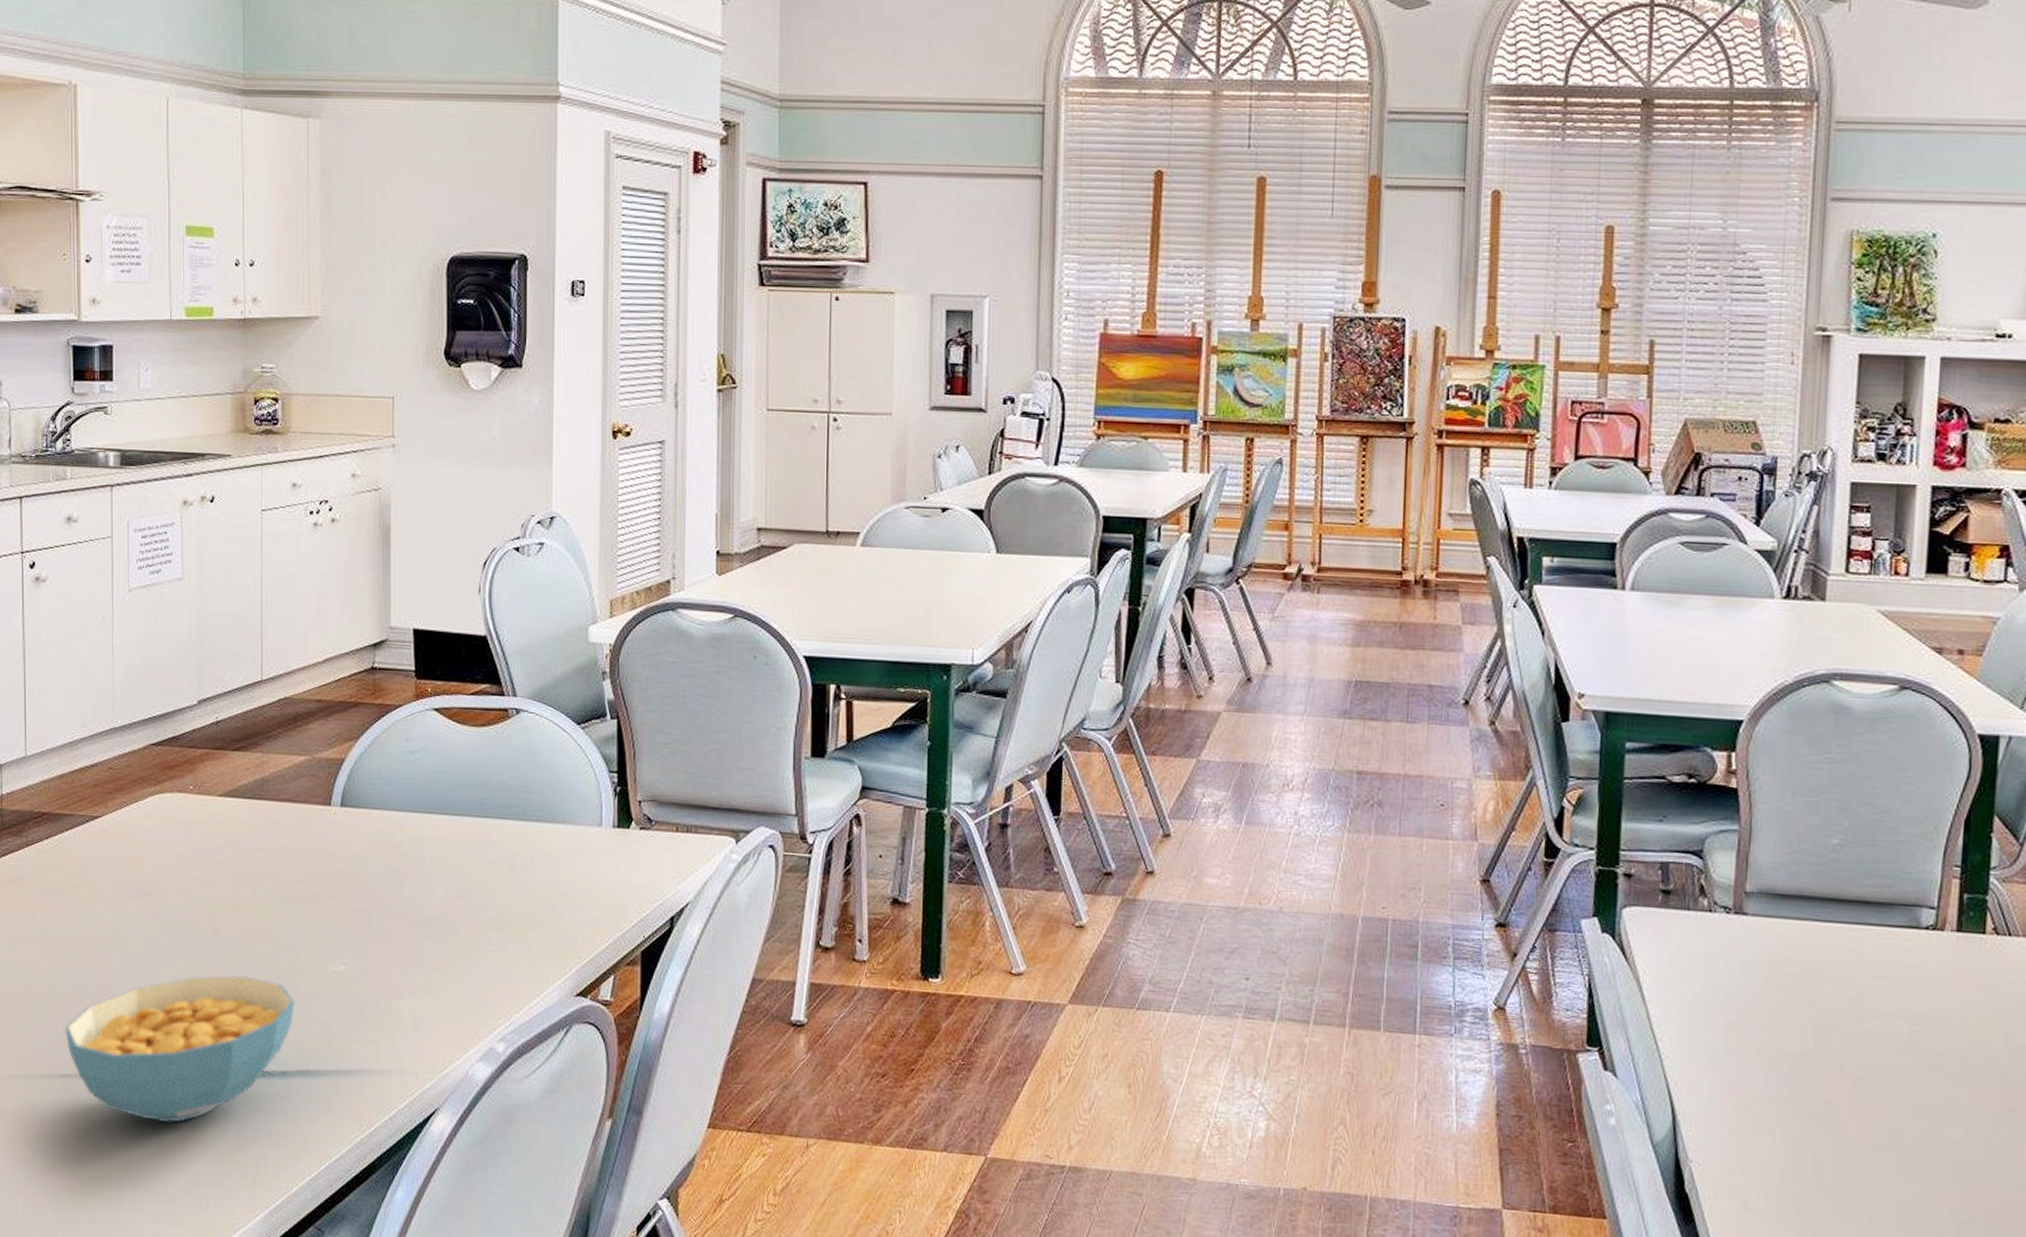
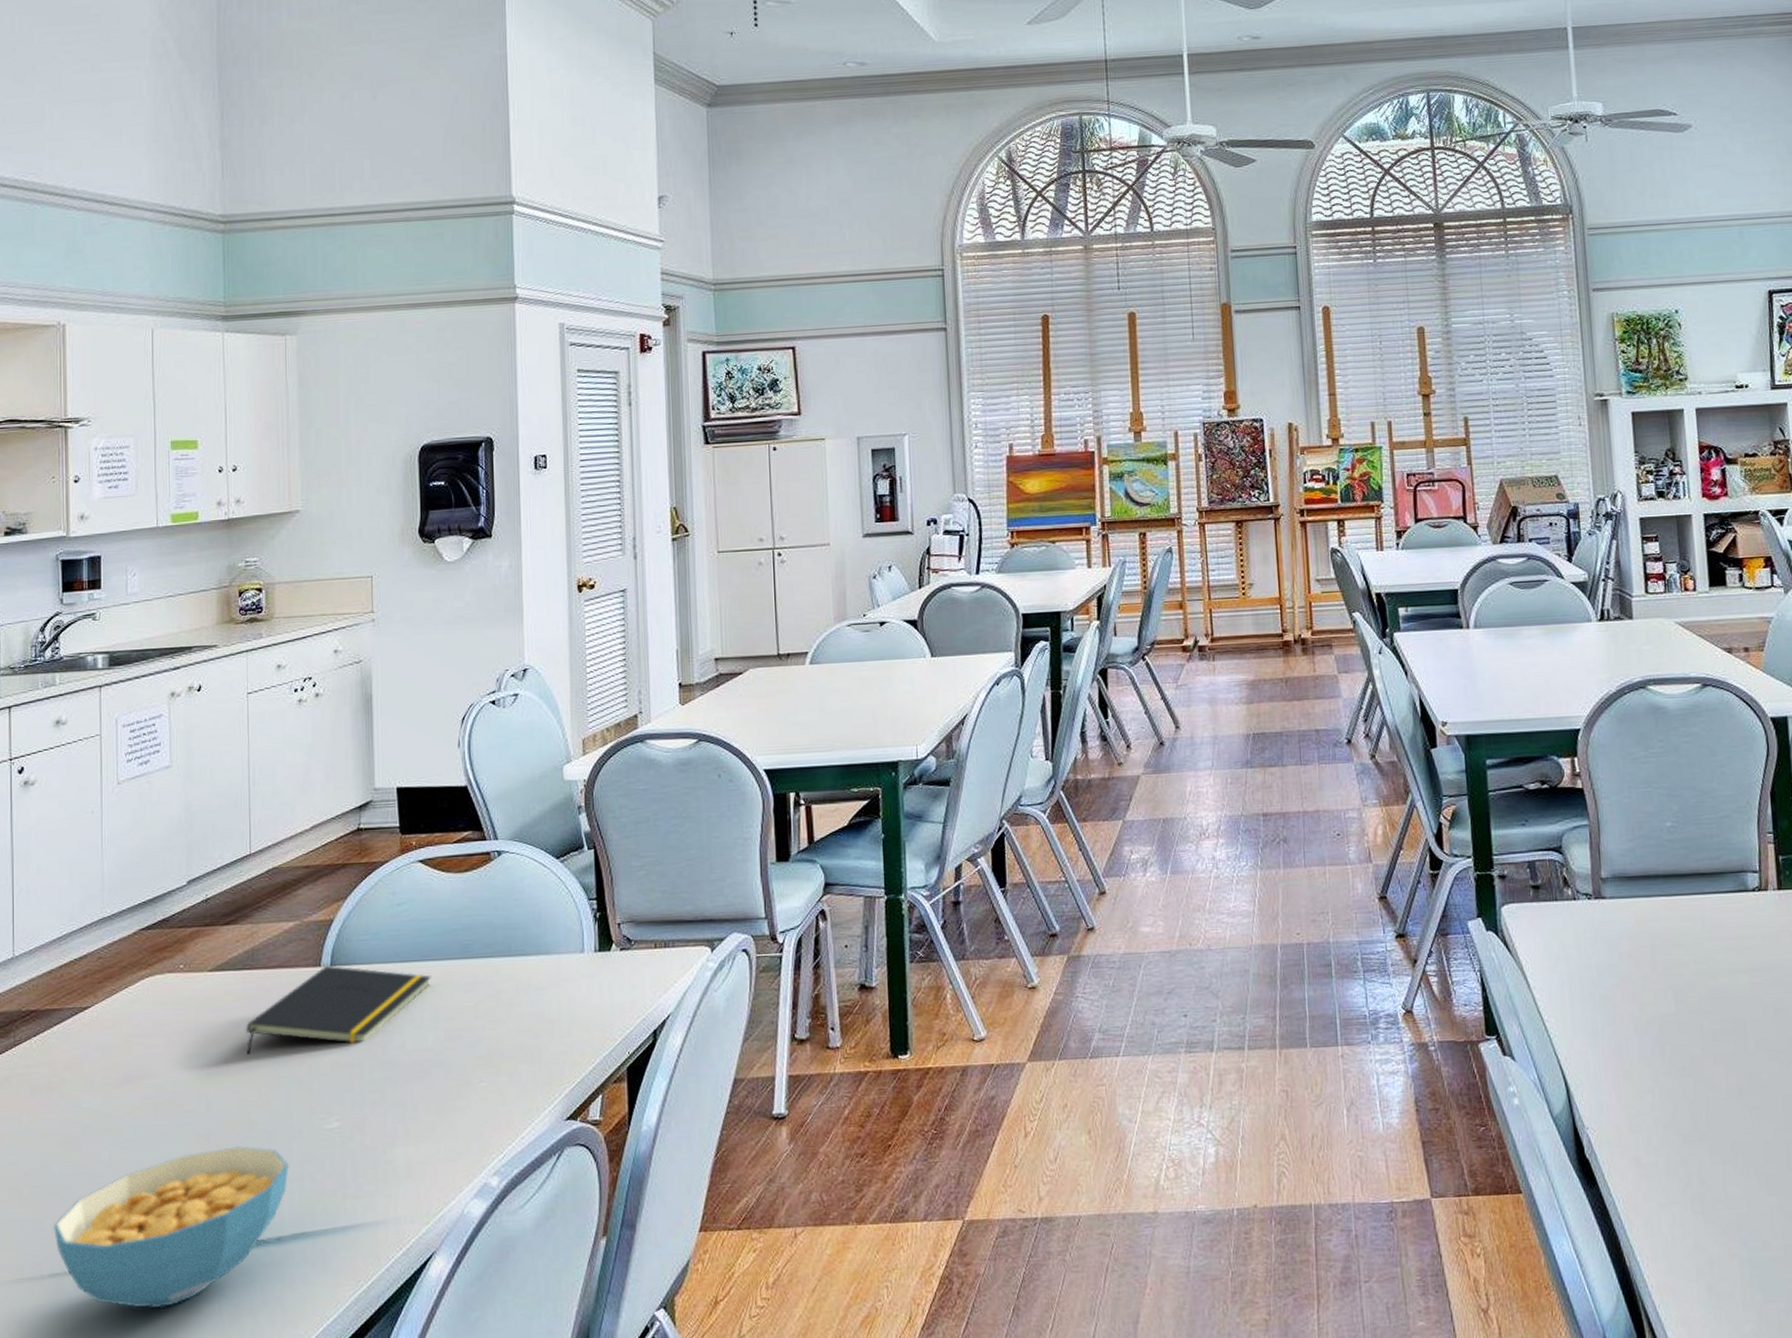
notepad: none [254,805,443,889] -> present [245,965,431,1055]

